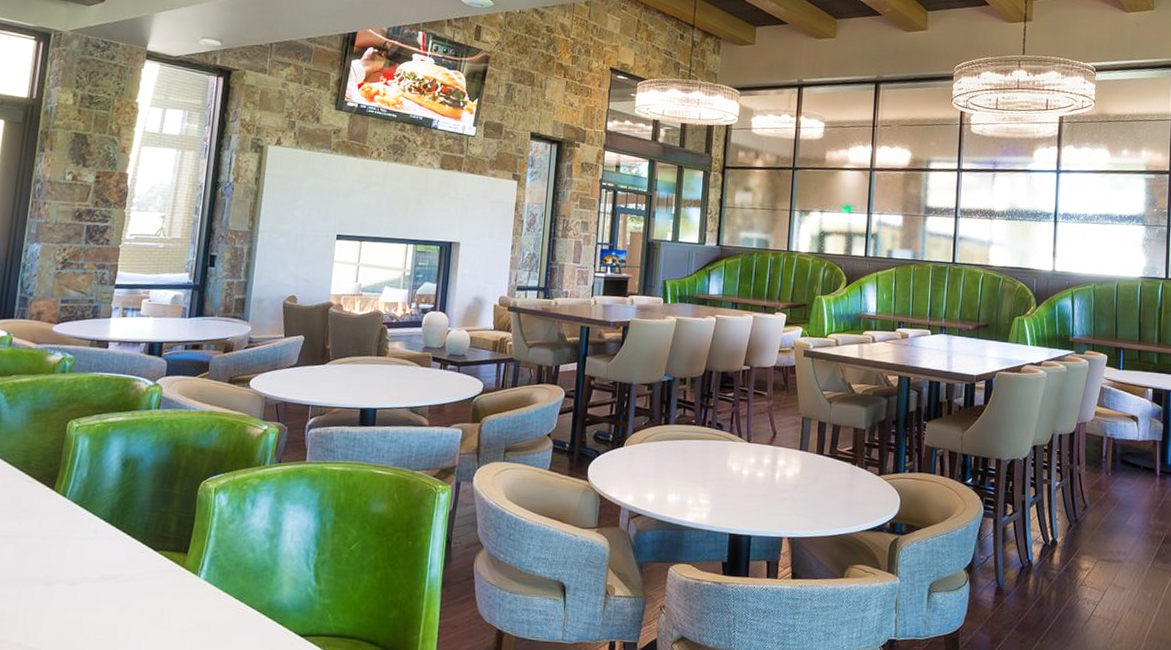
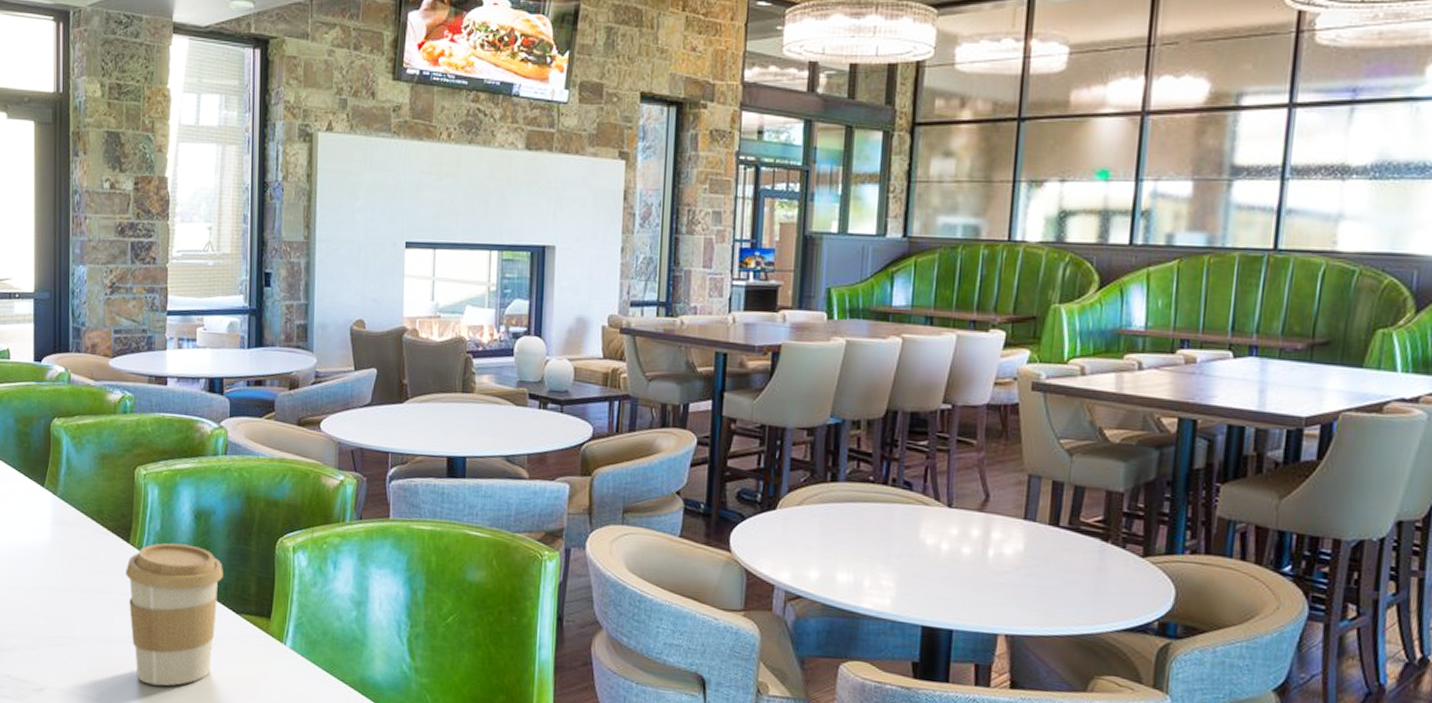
coffee cup: none [46,488,146,623] -> present [126,543,223,686]

